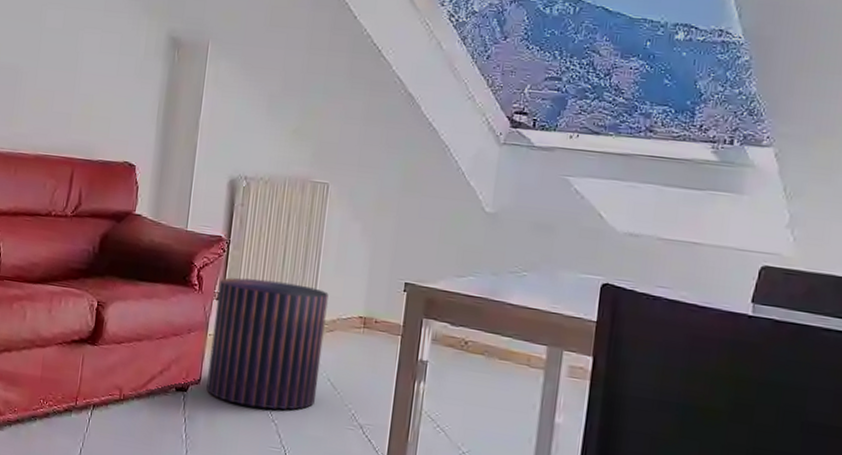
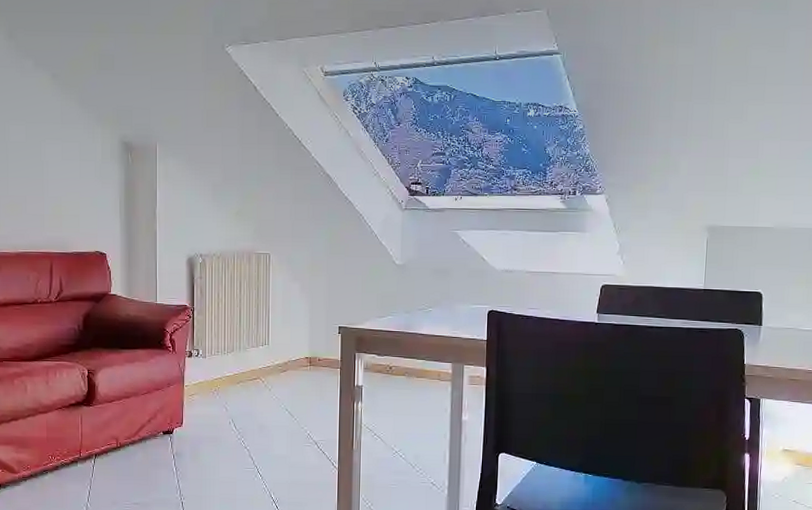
pouf: present [206,277,329,410] -> none [188,336,279,439]

